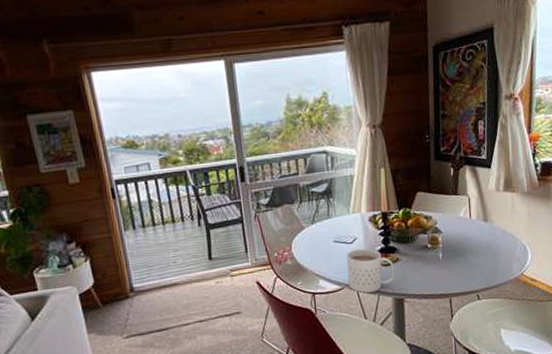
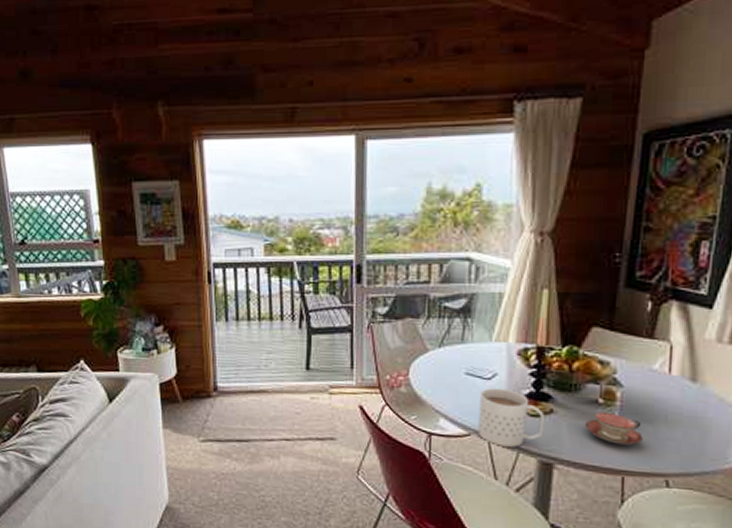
teacup: none [421,253,459,276] -> present [584,411,643,445]

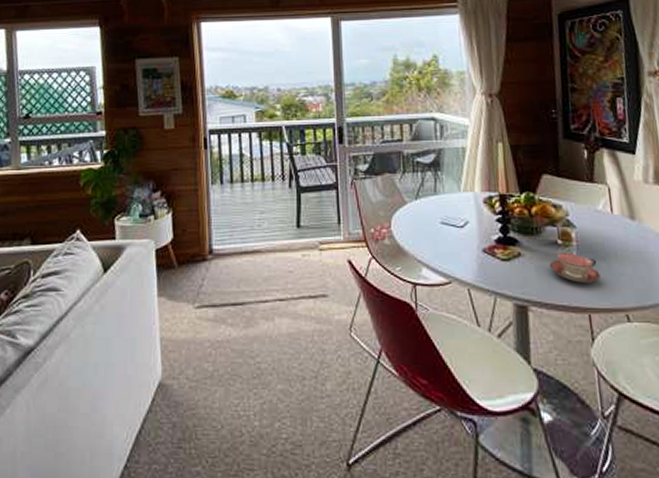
mug: present [477,388,544,447] -> none [455,235,515,292]

